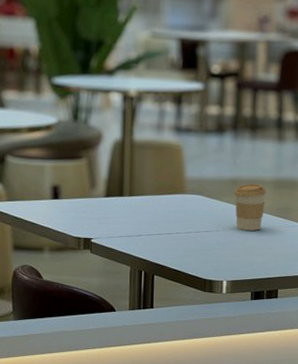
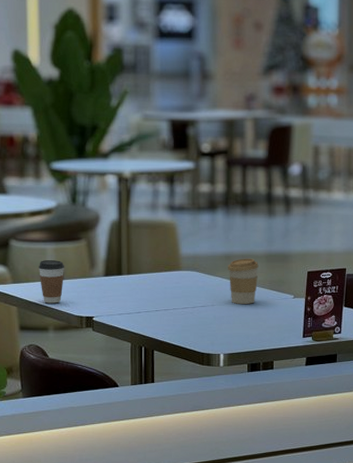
coffee cup: none [36,178,64,223] -> present [39,260,65,304]

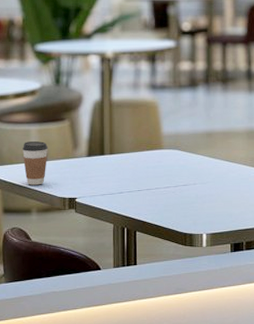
coffee cup: present [228,258,259,304] -> none [209,135,240,182]

